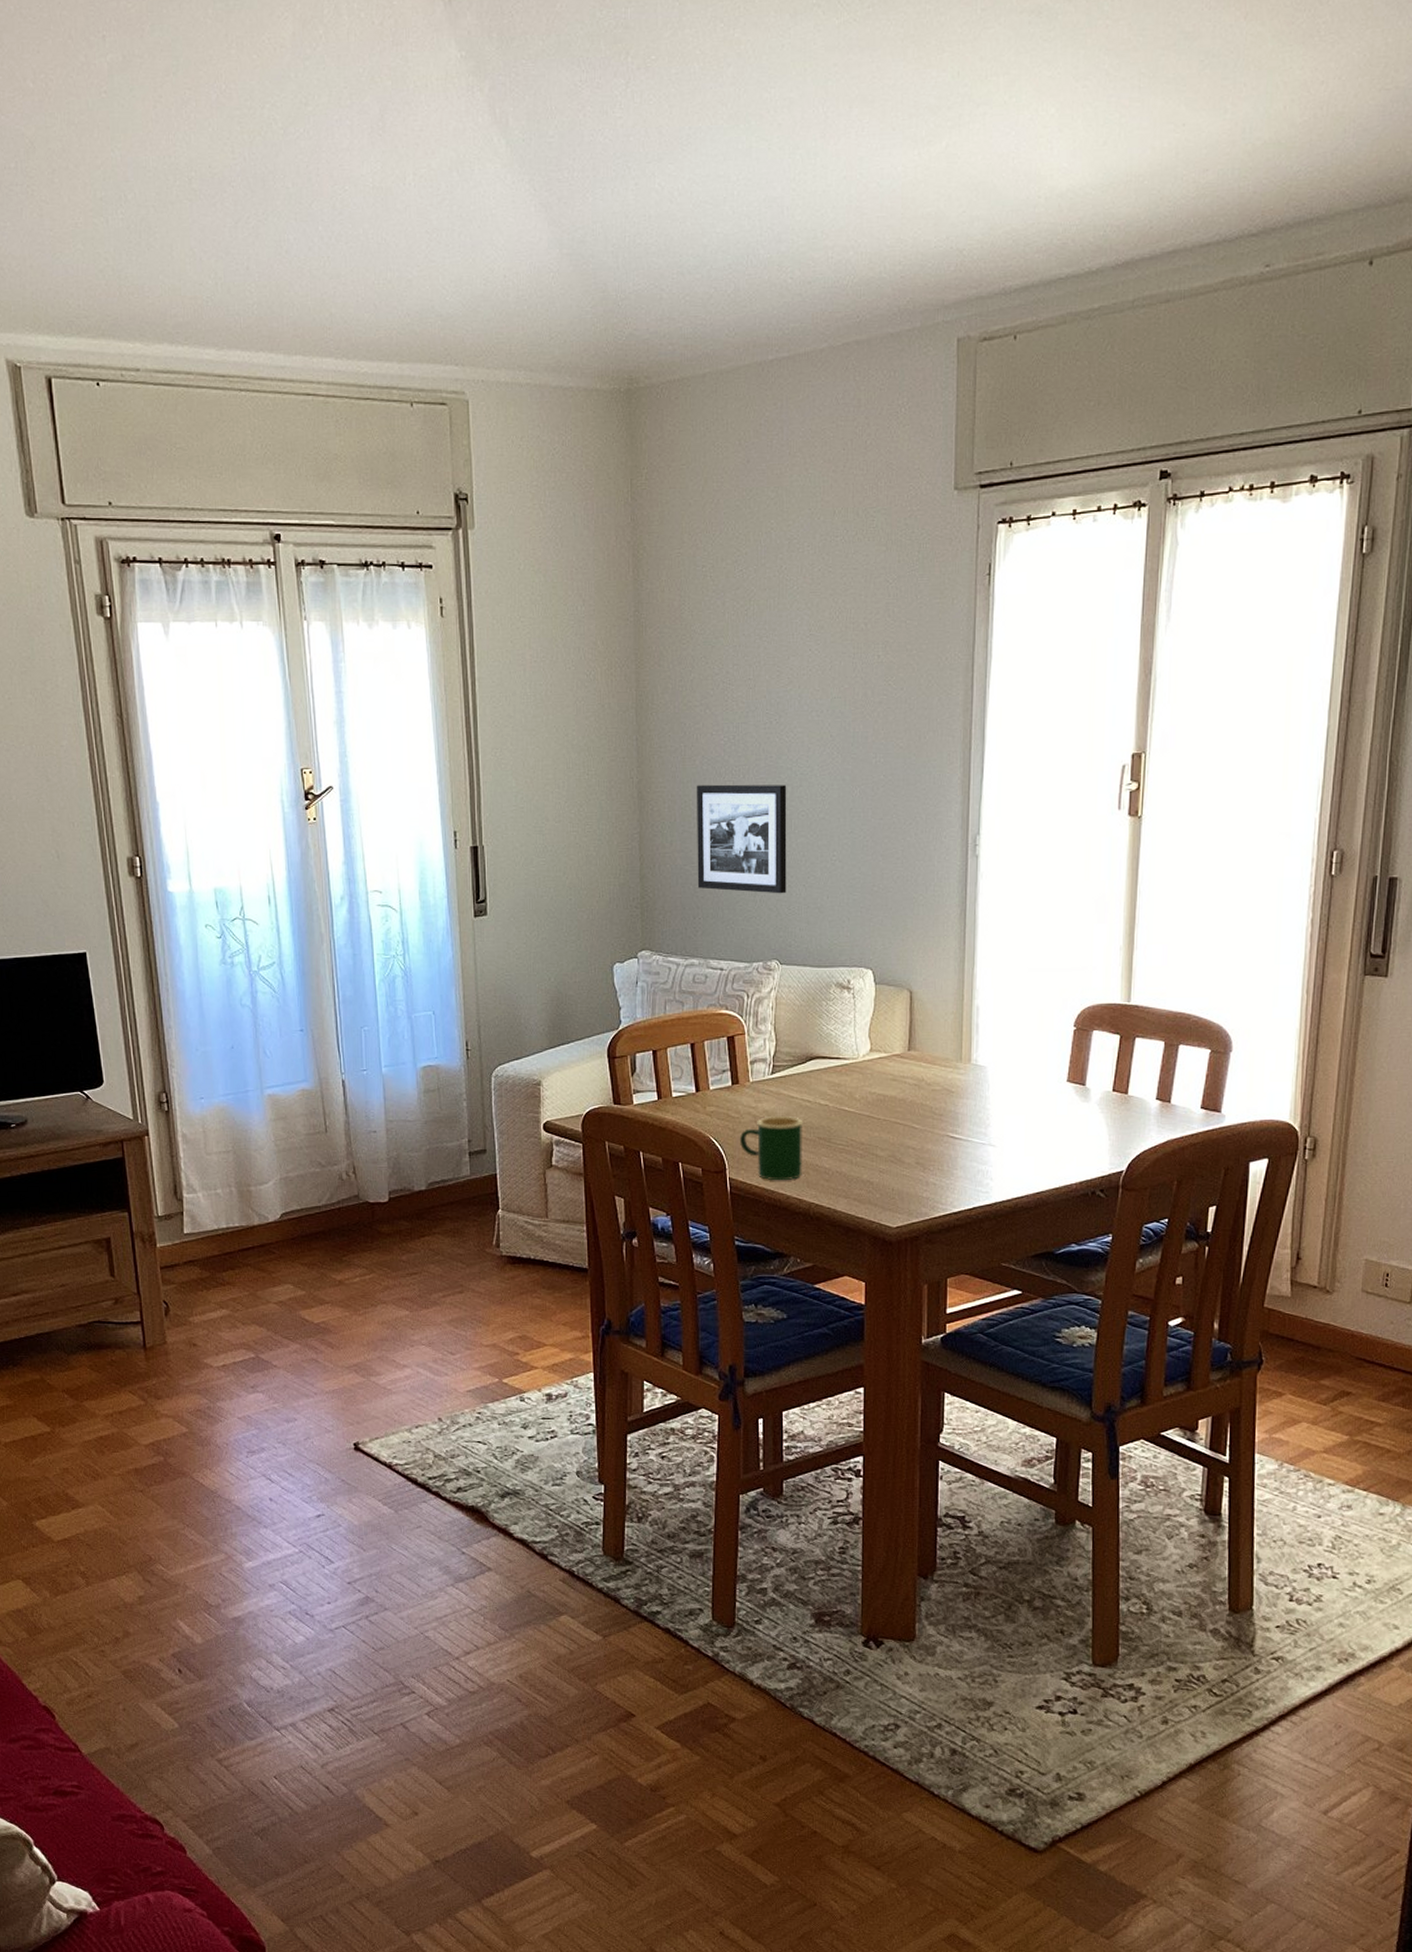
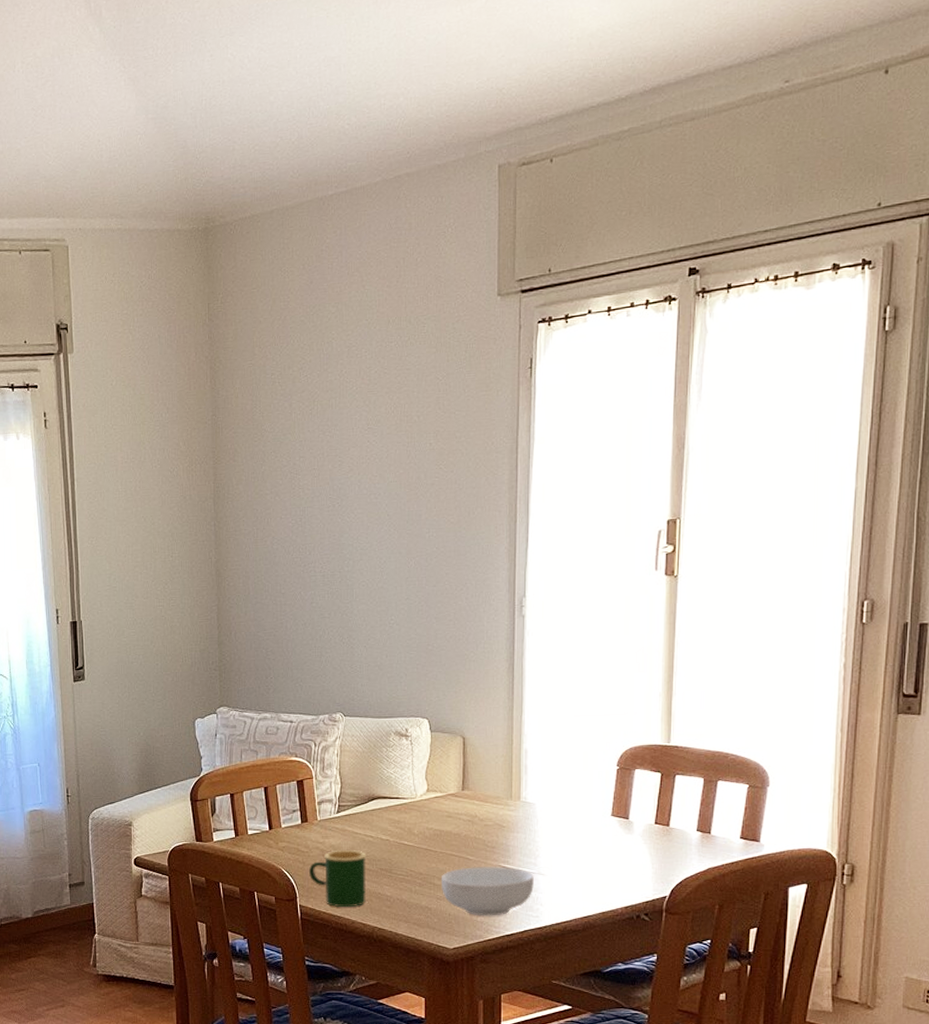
picture frame: present [696,784,787,894] -> none [267,559,349,655]
cereal bowl: none [884,1136,984,1192] -> present [441,866,534,916]

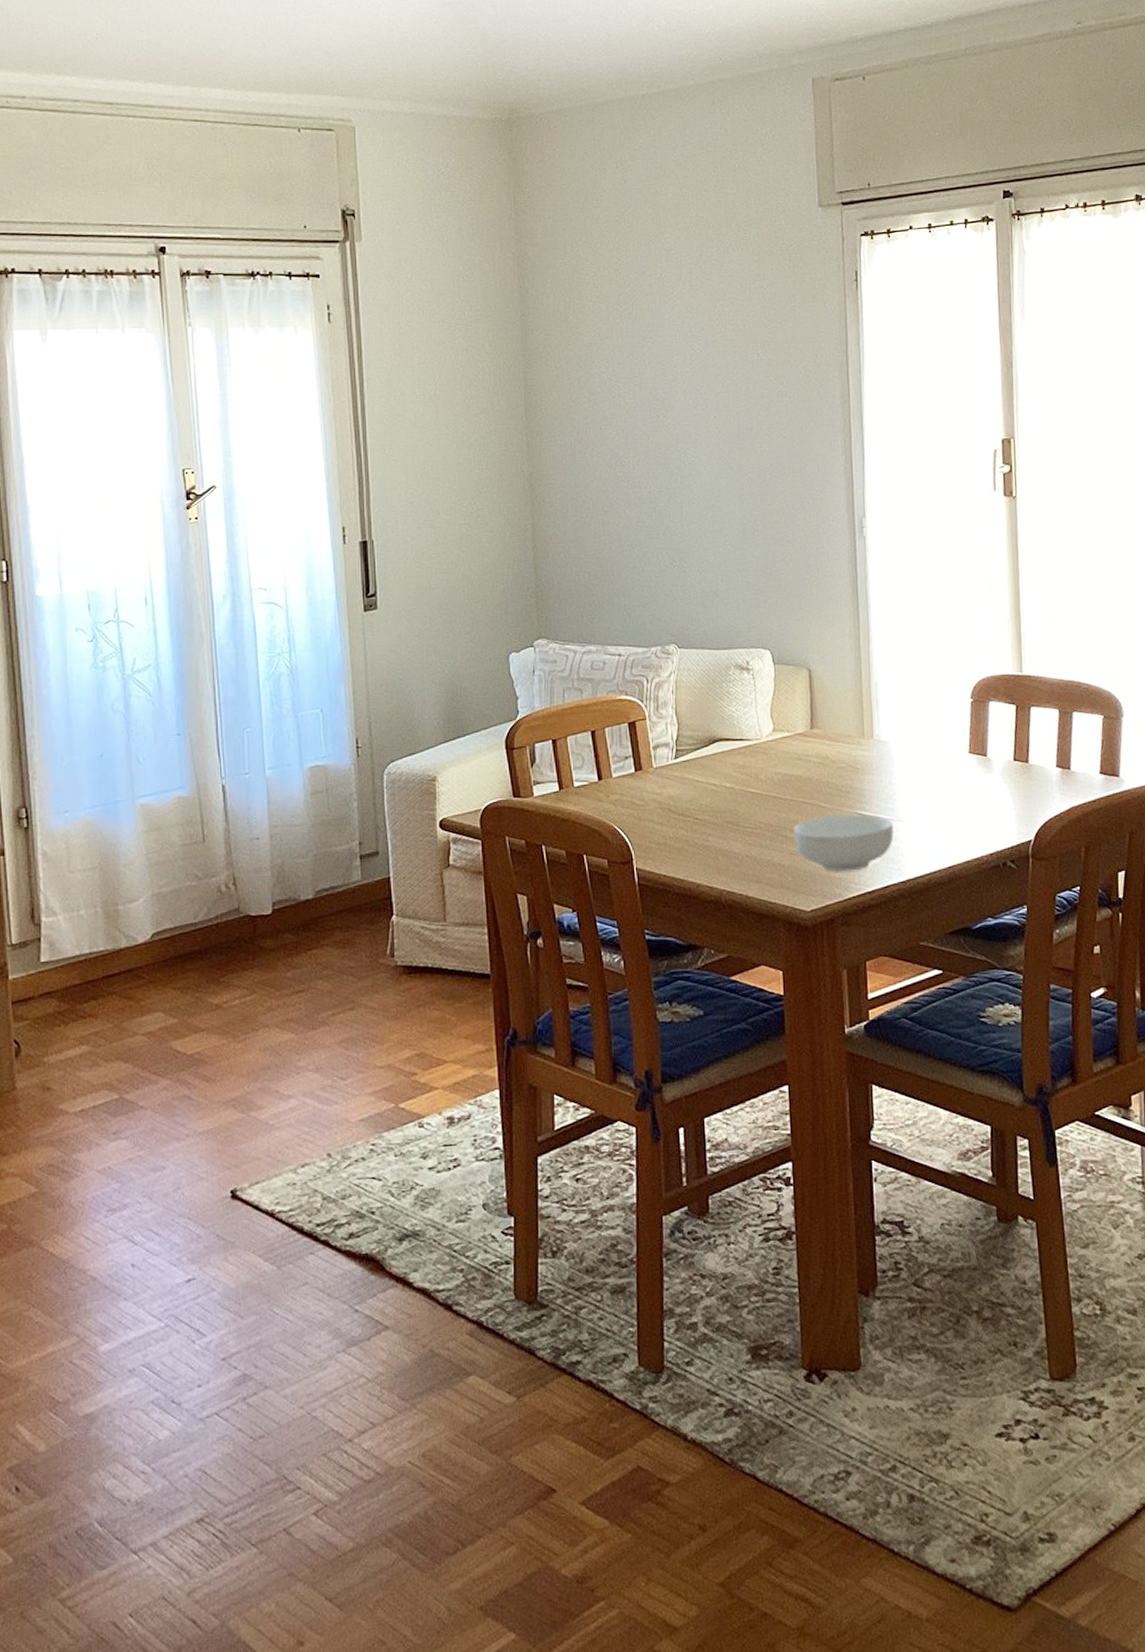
mug: present [308,850,367,908] -> none [645,801,711,869]

